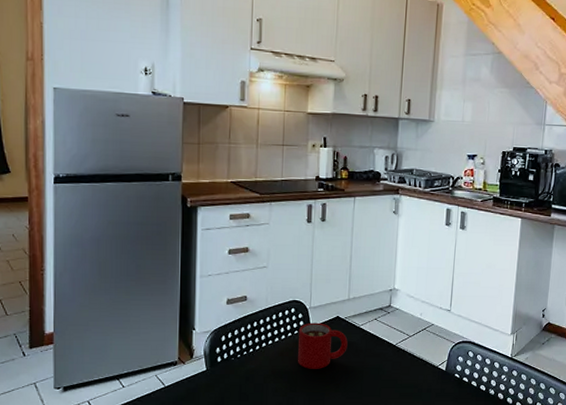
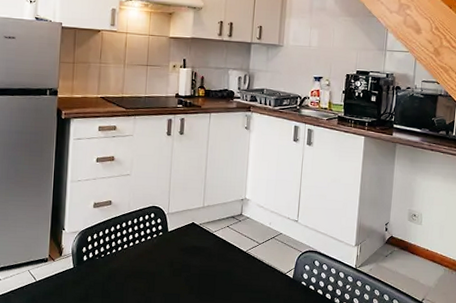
mug: present [298,322,348,369] -> none [156,227,202,271]

